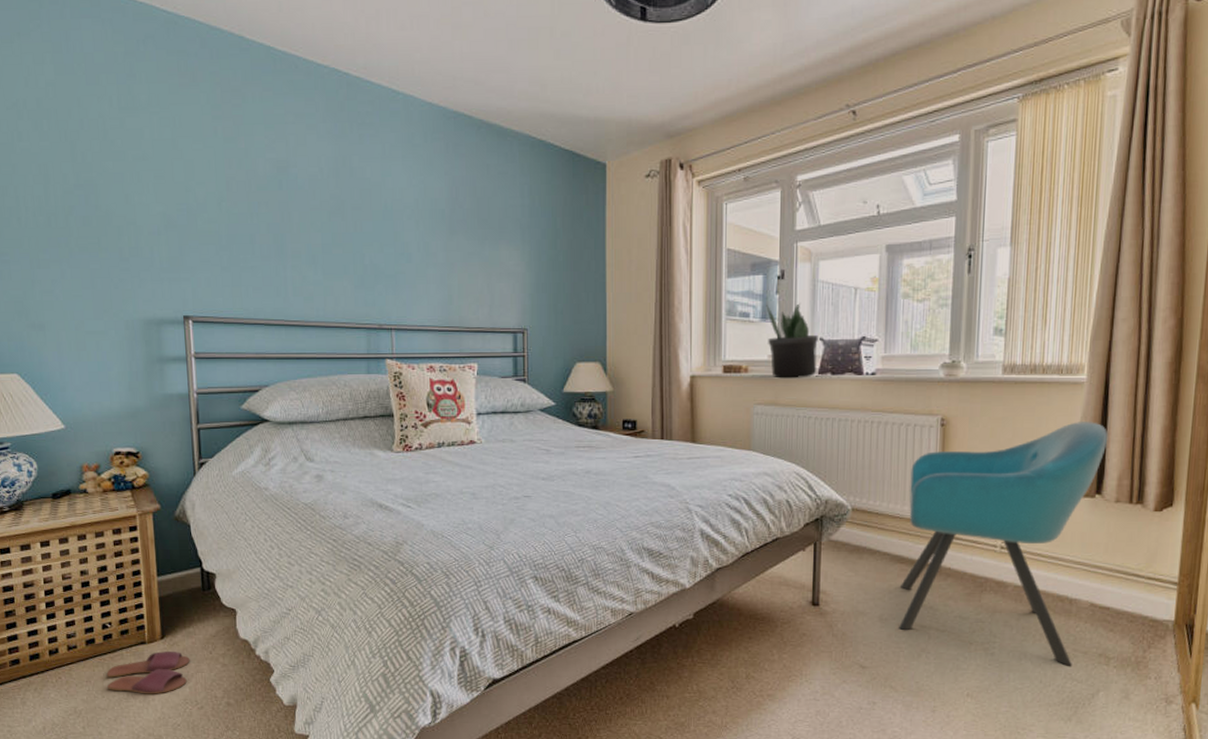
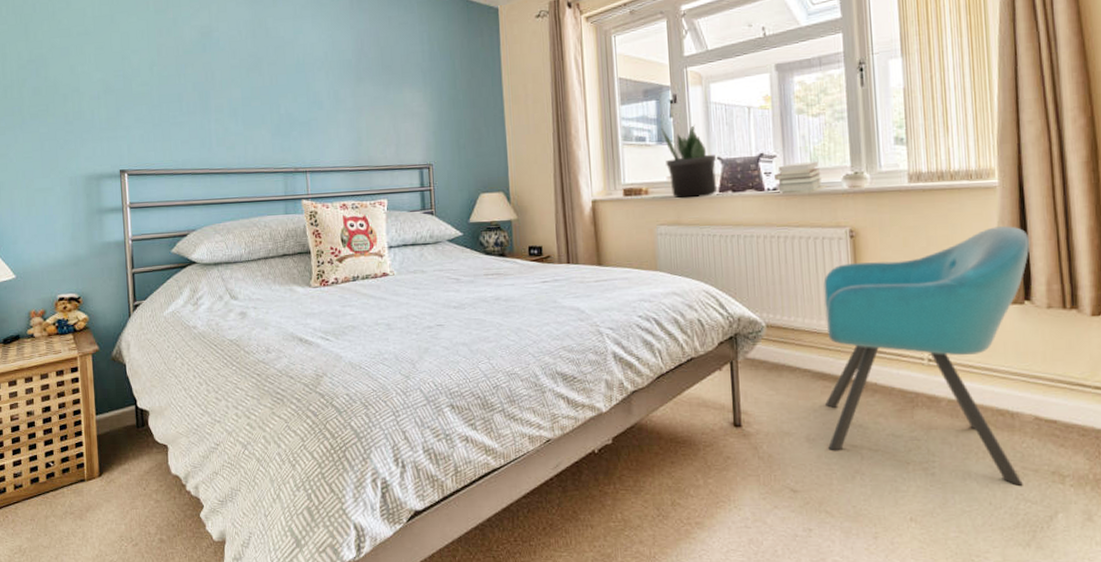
slippers: present [106,651,190,694] -> none [49,489,126,532]
books: none [874,348,925,379] -> present [775,161,827,194]

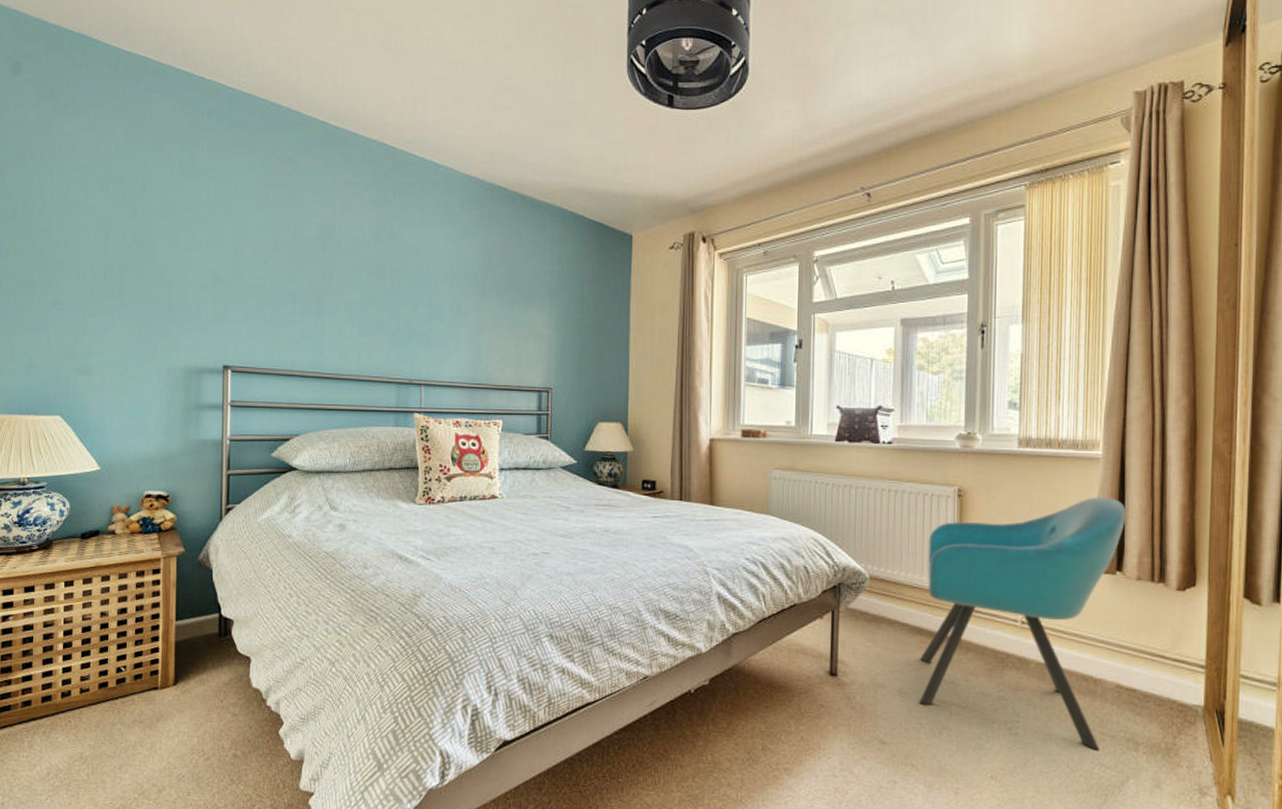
planter: present [661,125,718,199] -> none [784,372,835,445]
books: present [775,161,827,194] -> none [891,418,941,449]

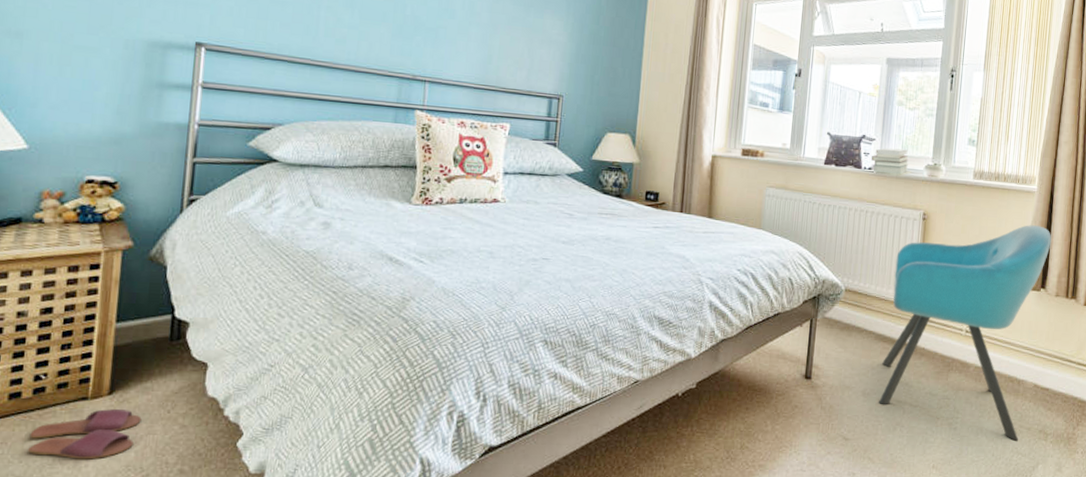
slippers: none [116,698,201,743] -> present [28,409,142,460]
books: none [891,418,941,449] -> present [871,147,912,176]

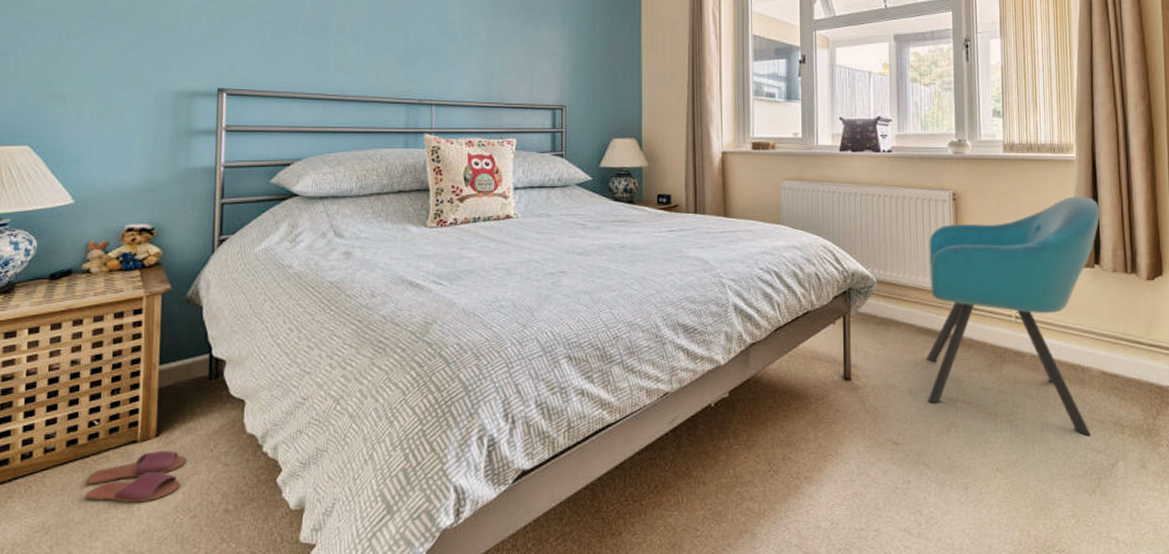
books: present [871,147,912,176] -> none [890,128,935,156]

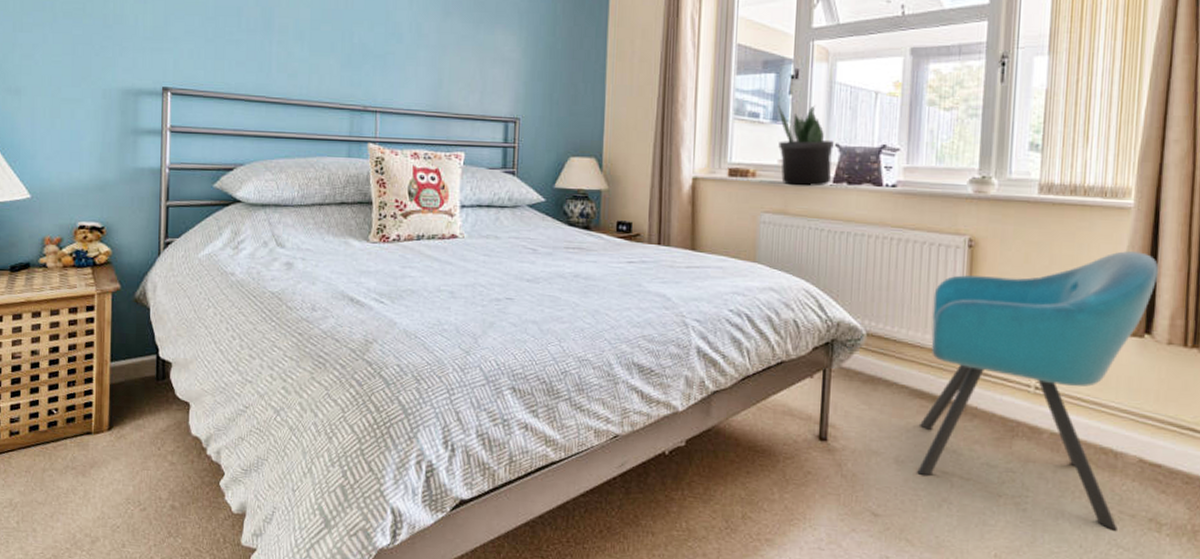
slippers: present [86,451,187,503] -> none [47,444,137,491]
planter: none [790,85,839,155] -> present [778,106,834,187]

